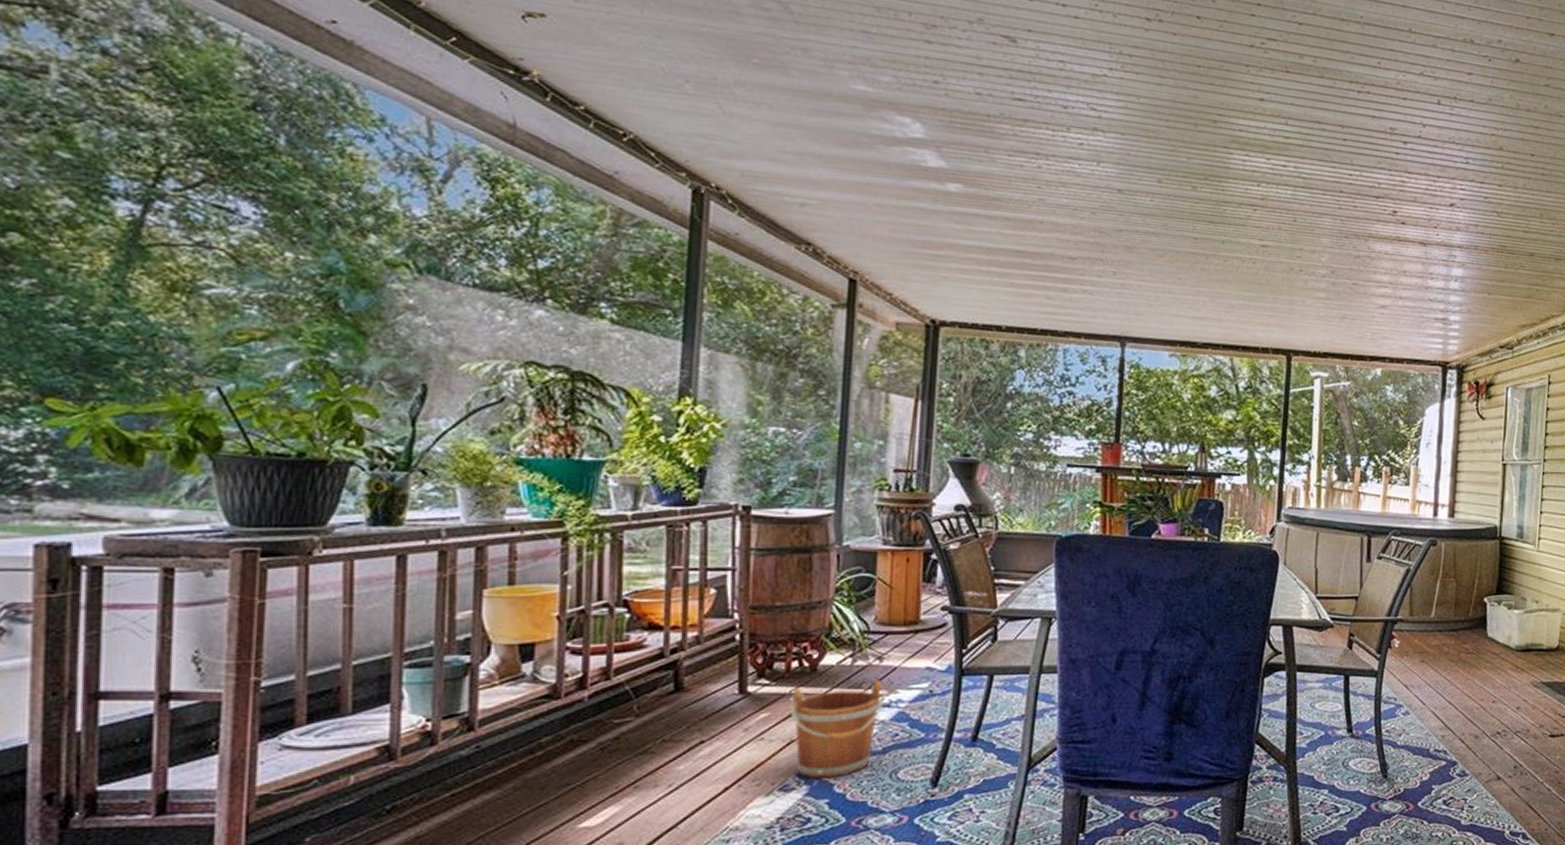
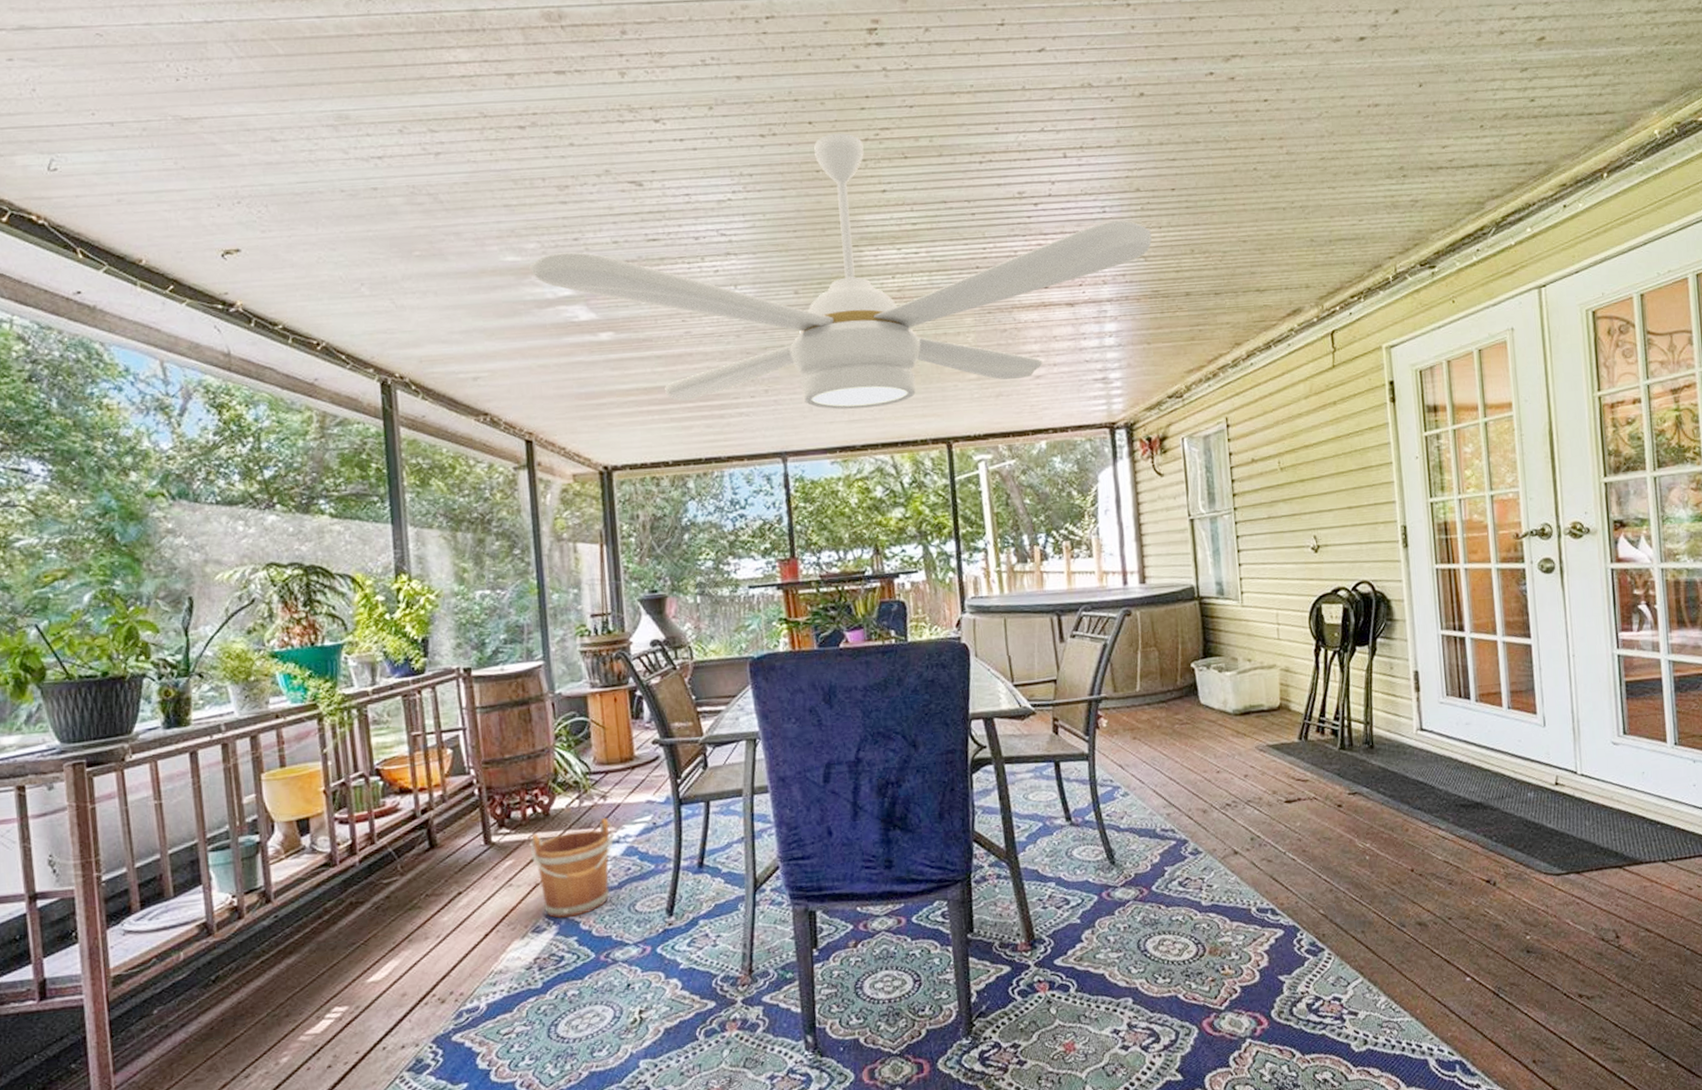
ceiling fan: none [880,32,1507,309] -> present [529,133,1152,410]

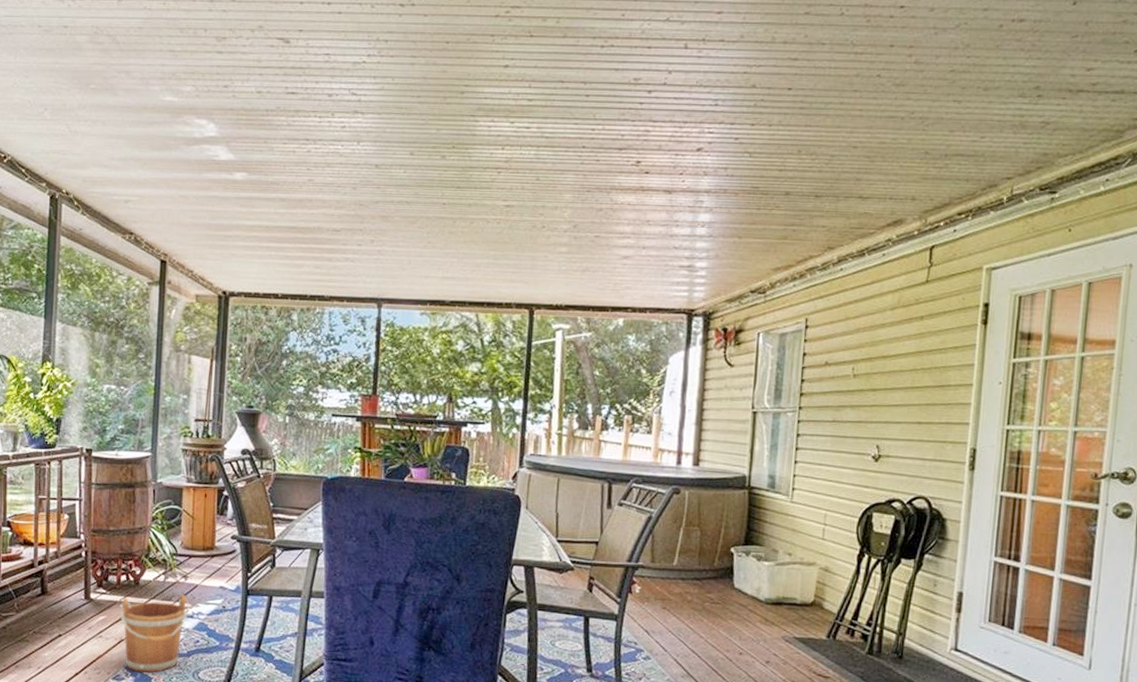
ceiling fan: present [529,133,1152,410] -> none [183,8,760,268]

